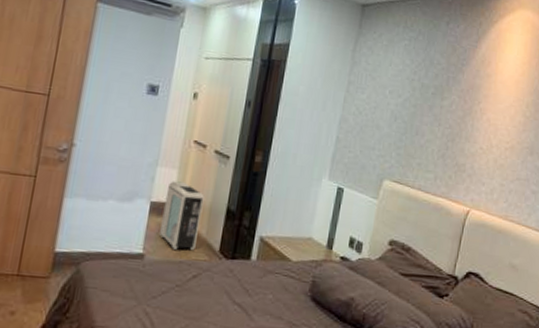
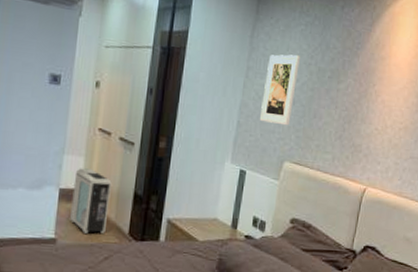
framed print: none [360,69,403,143] -> present [260,54,300,126]

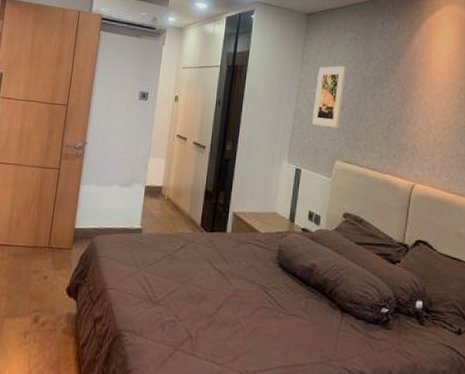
air purifier: present [70,168,112,234] -> none [153,168,187,226]

